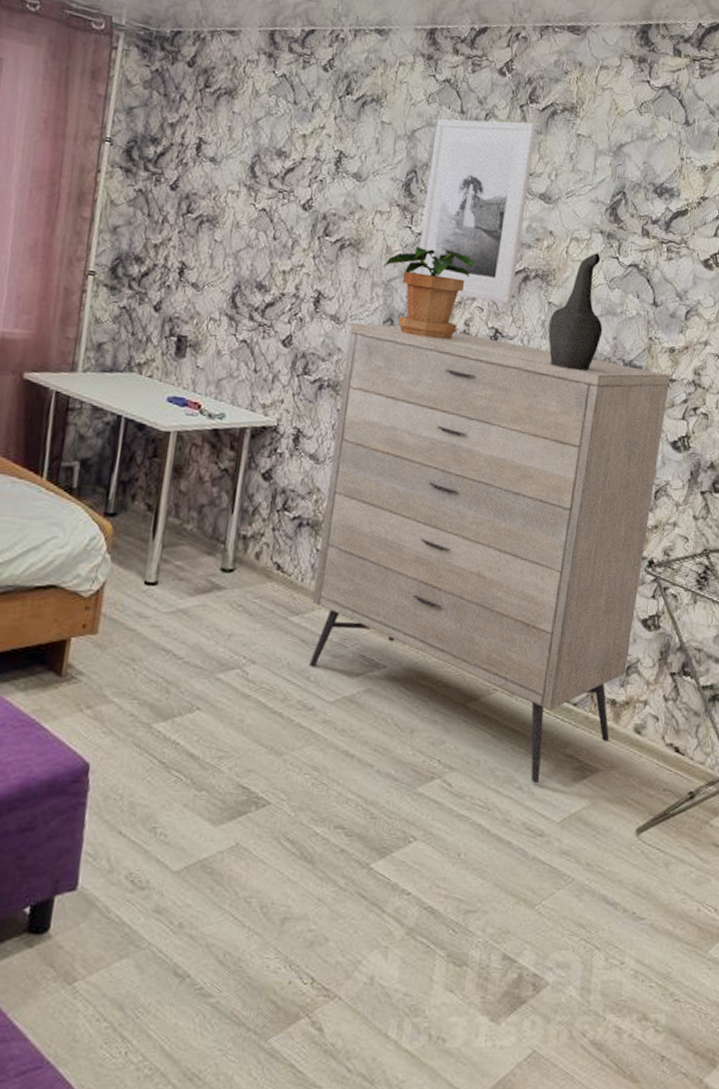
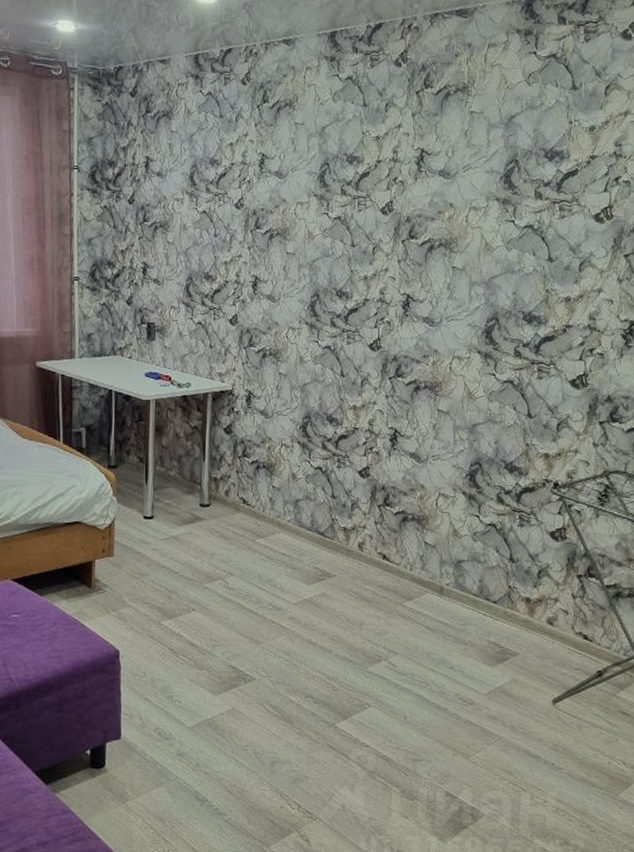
dresser: present [308,323,670,784] -> none [274,298,567,665]
potted plant: present [382,247,475,340] -> none [306,230,385,308]
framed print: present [416,118,537,305] -> none [335,106,433,272]
decorative vase: present [548,253,603,371] -> none [454,219,503,324]

